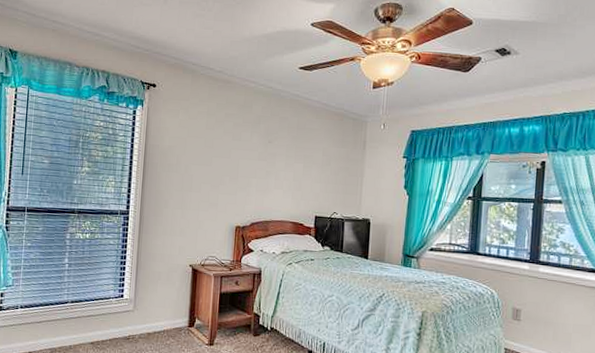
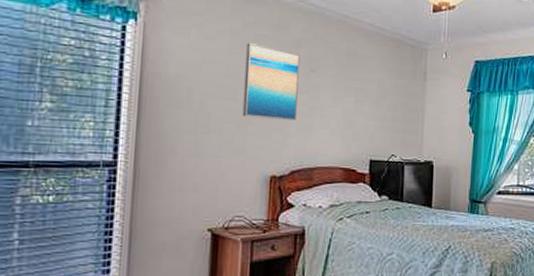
wall art: none [215,120,260,182] -> present [242,43,300,121]

